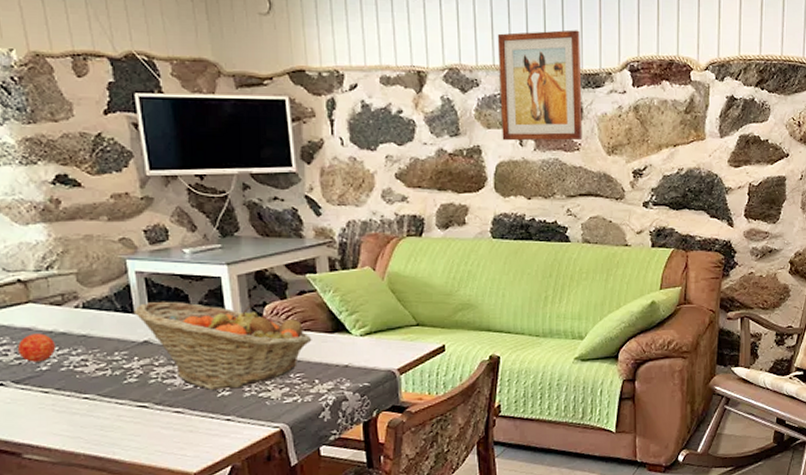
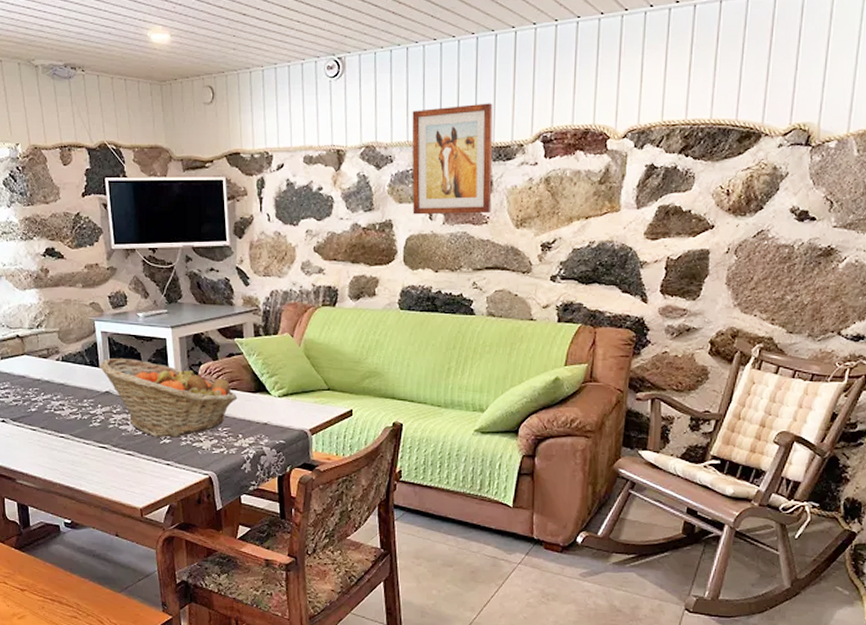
apple: present [17,333,55,362] -> none [15,380,41,404]

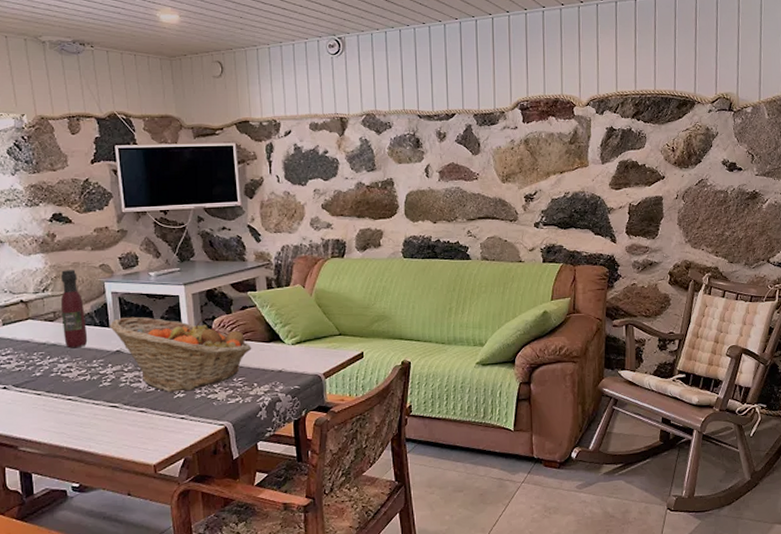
wine bottle: none [53,307,79,387] -> present [60,270,88,349]
wall art: present [412,103,493,215] -> none [407,77,480,173]

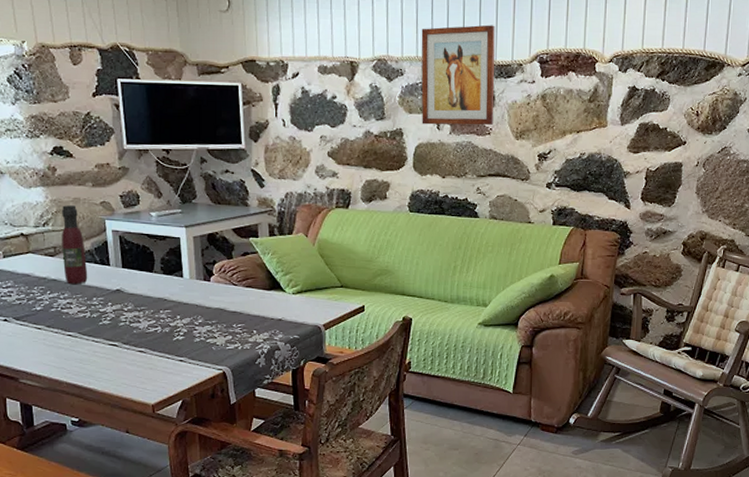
fruit basket: present [109,316,252,392] -> none [109,256,252,334]
wall art: none [407,77,480,173] -> present [421,25,495,126]

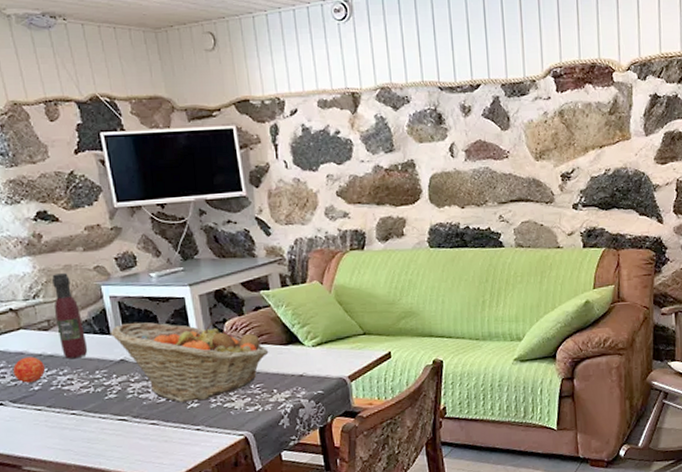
apple: none [18,279,47,303] -> present [12,356,45,383]
fruit basket: none [109,256,252,334] -> present [109,322,269,402]
wall art: present [421,25,495,126] -> none [424,41,511,153]

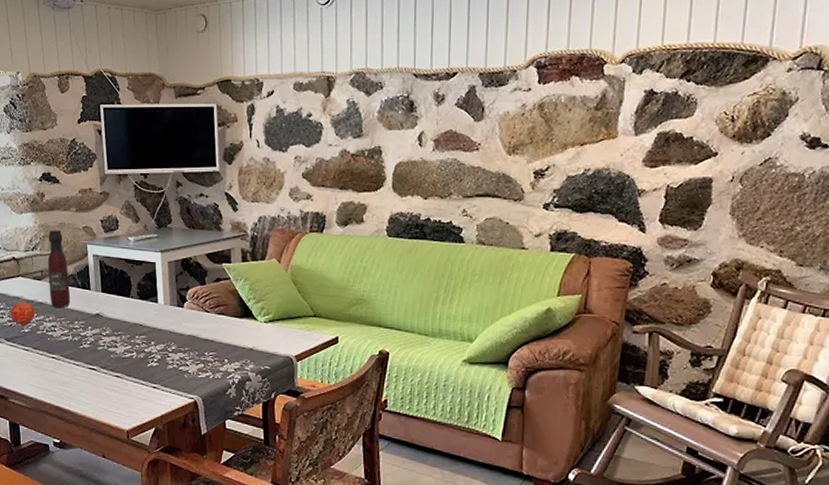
fruit basket: present [109,322,269,402] -> none [90,281,224,361]

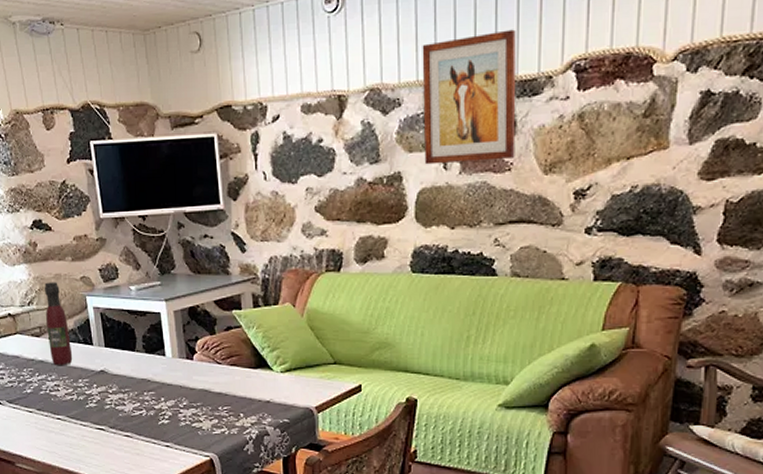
apple: present [9,302,35,325] -> none [9,361,36,386]
wall art: none [402,28,485,141] -> present [422,29,516,165]

